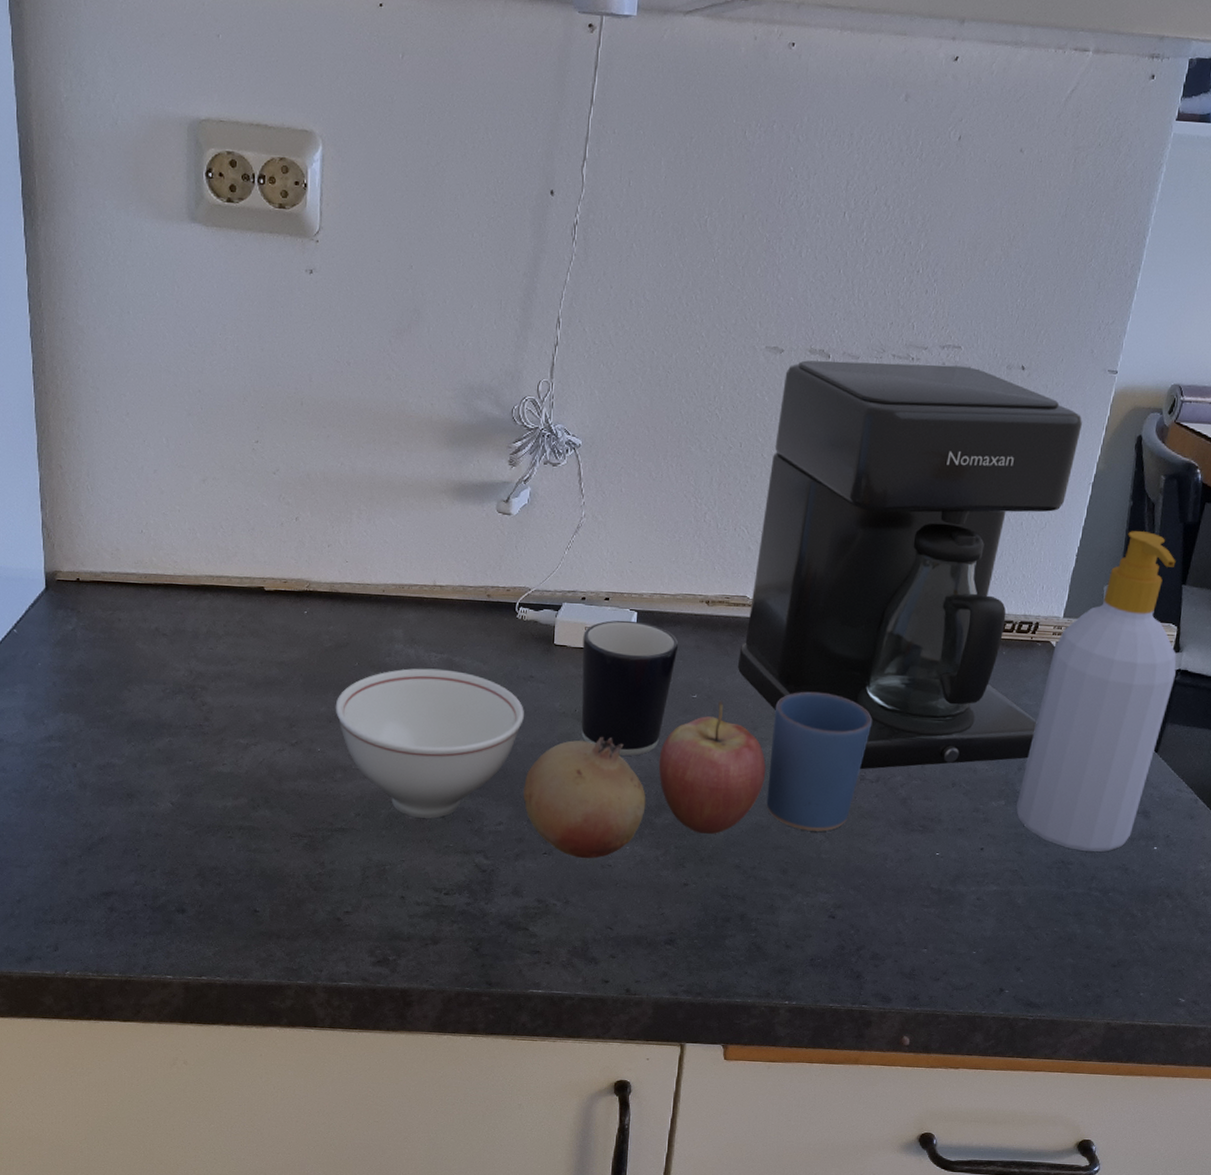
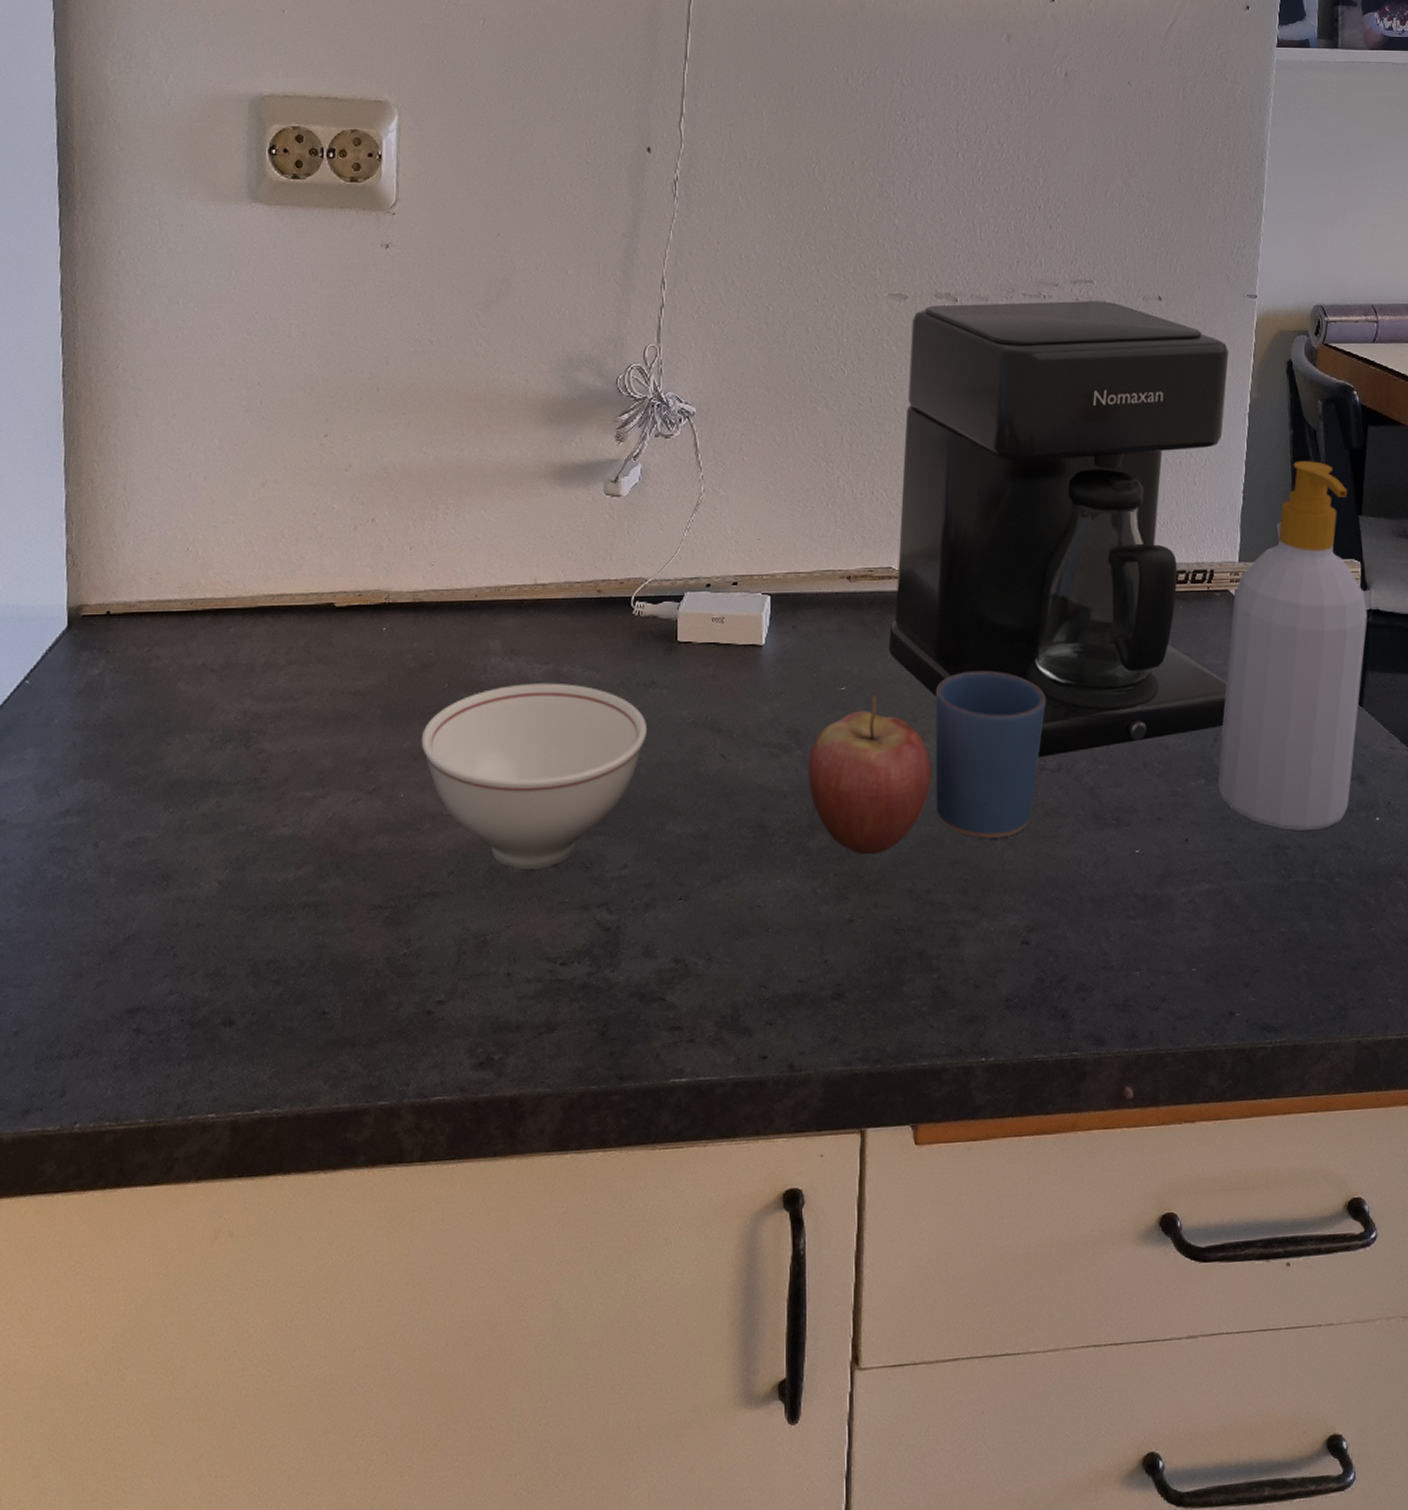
fruit: present [523,737,646,858] -> none [651,747,796,900]
mug: present [581,620,679,756] -> none [710,606,820,768]

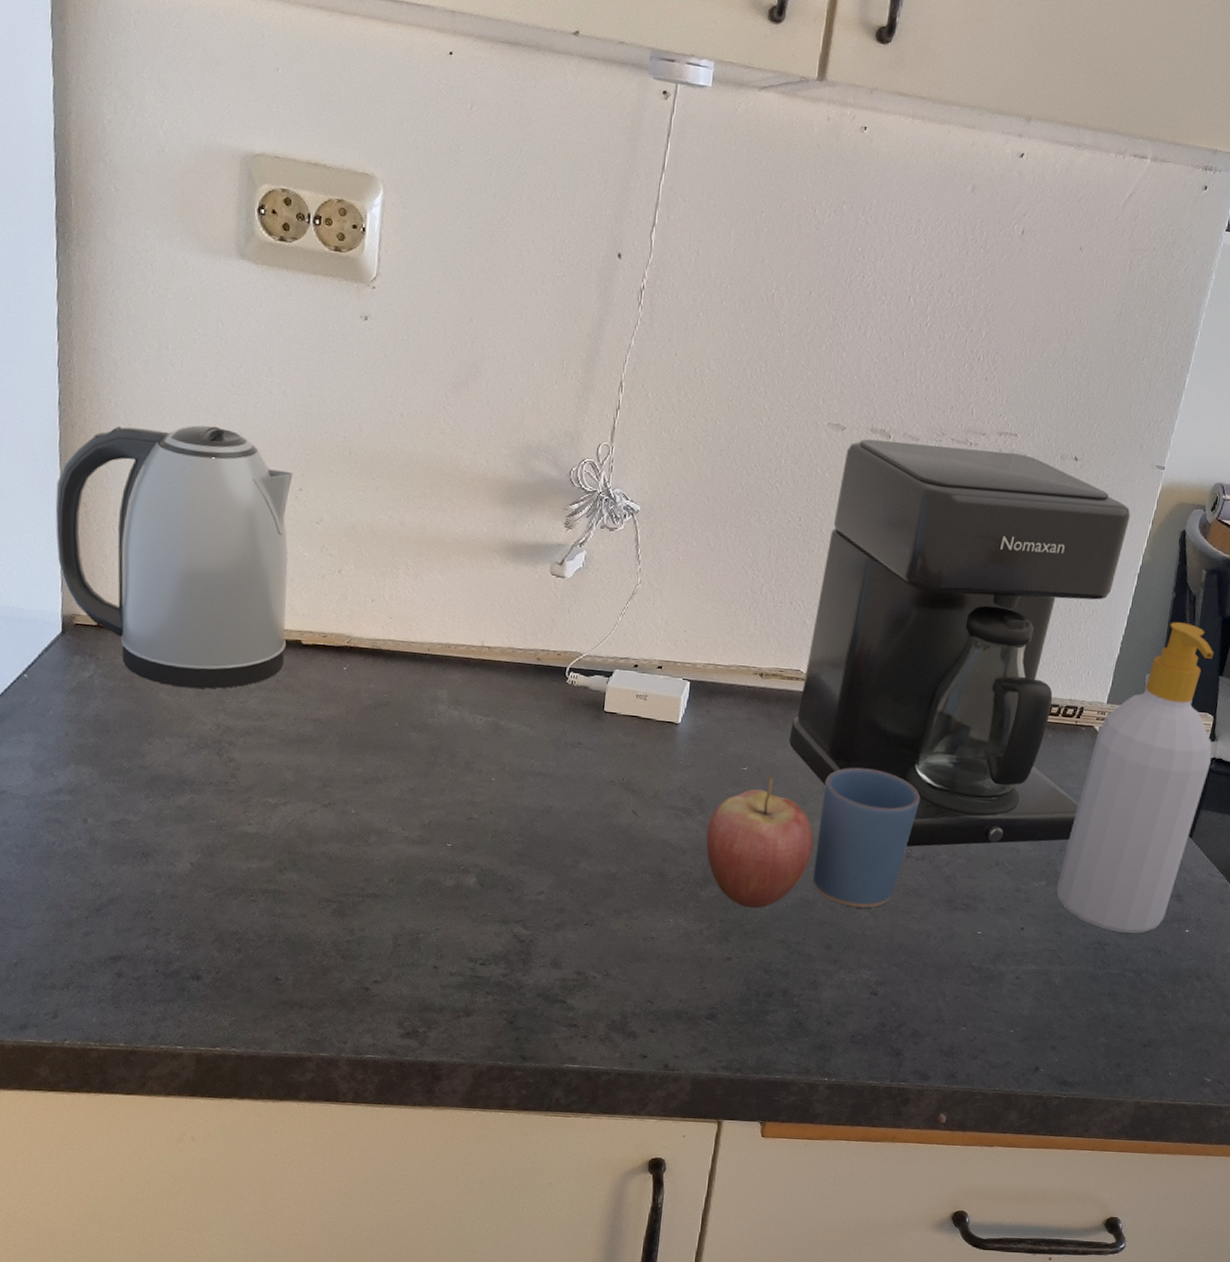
kettle: none [59,379,318,674] -> present [55,425,293,689]
bowl: present [421,683,647,870] -> none [372,730,571,886]

